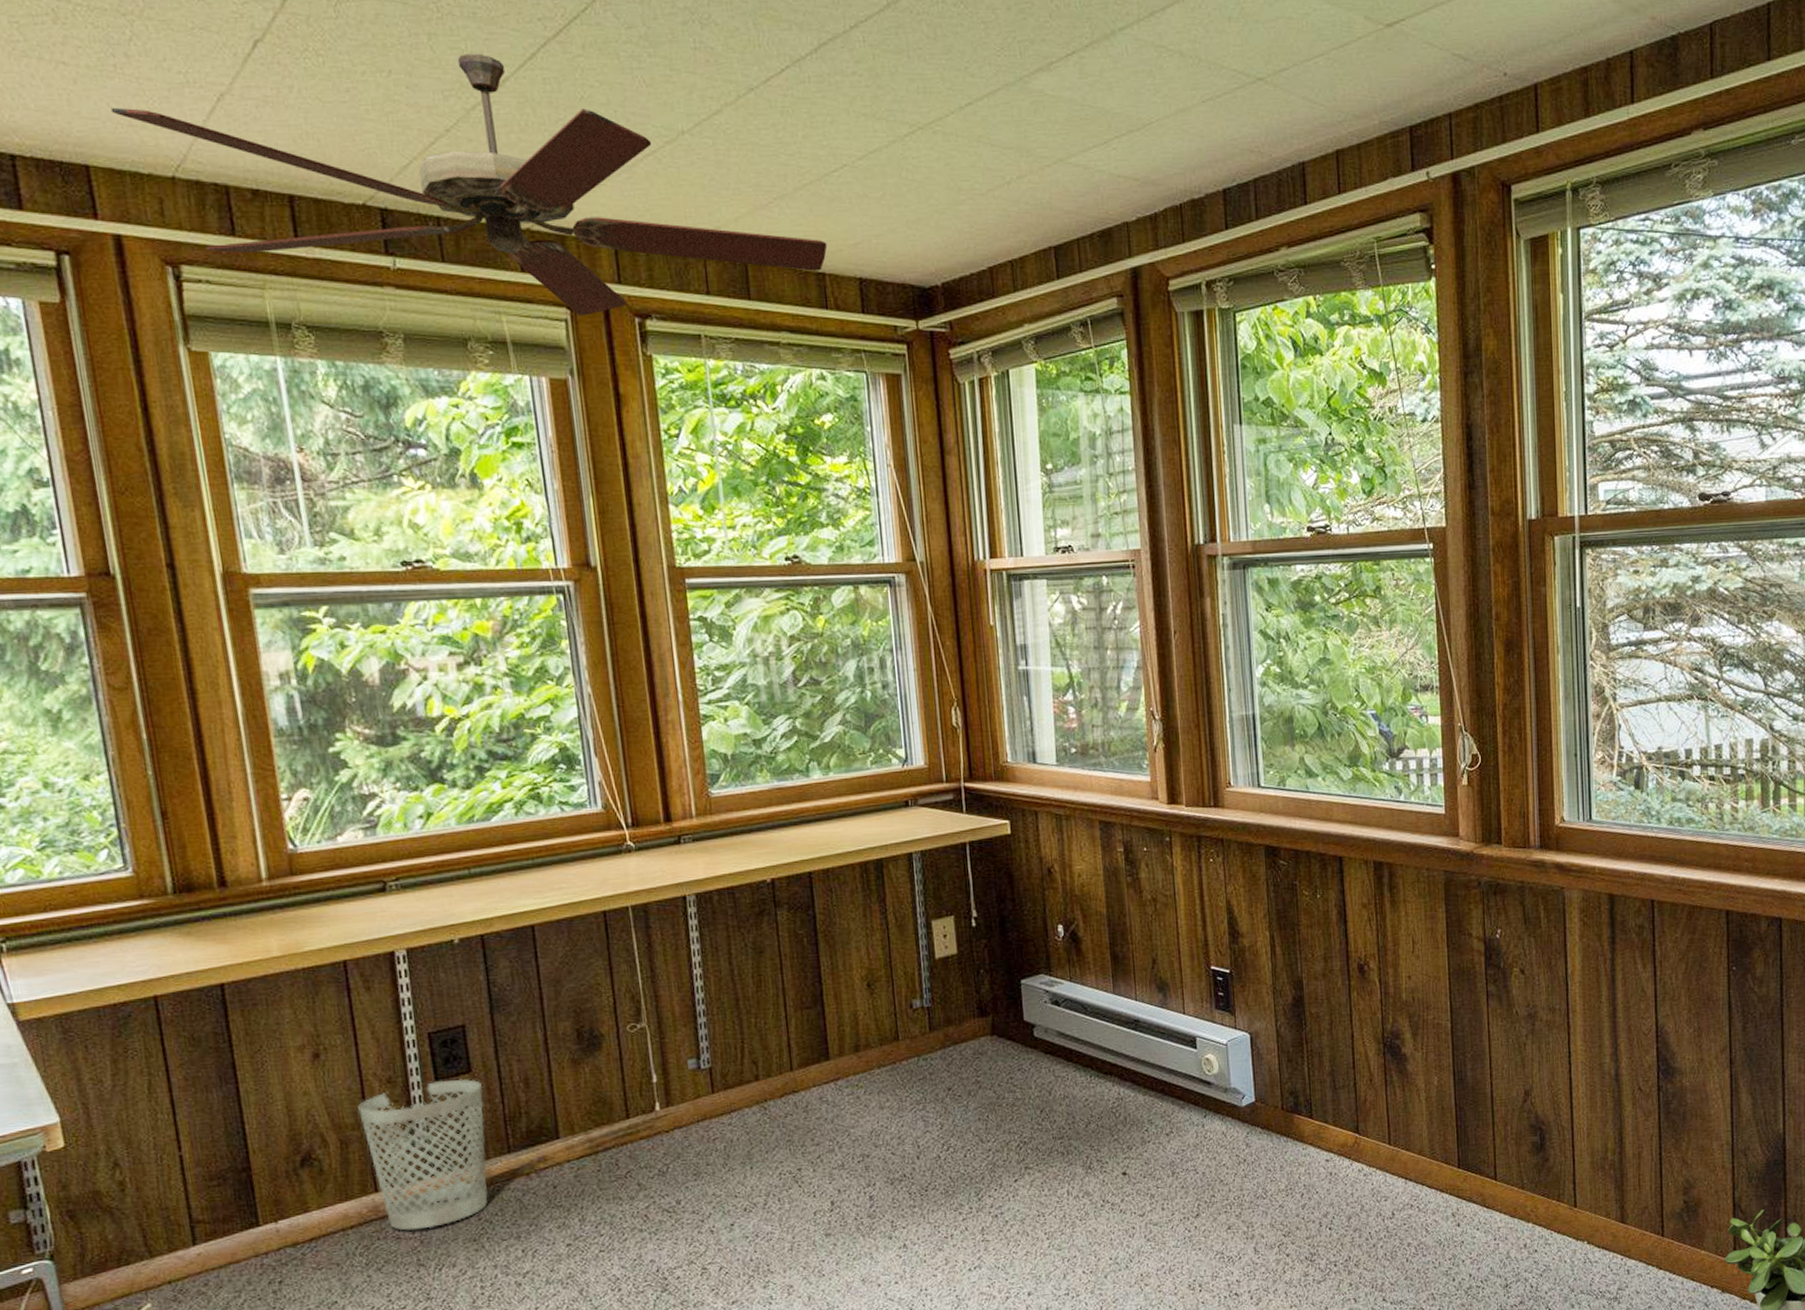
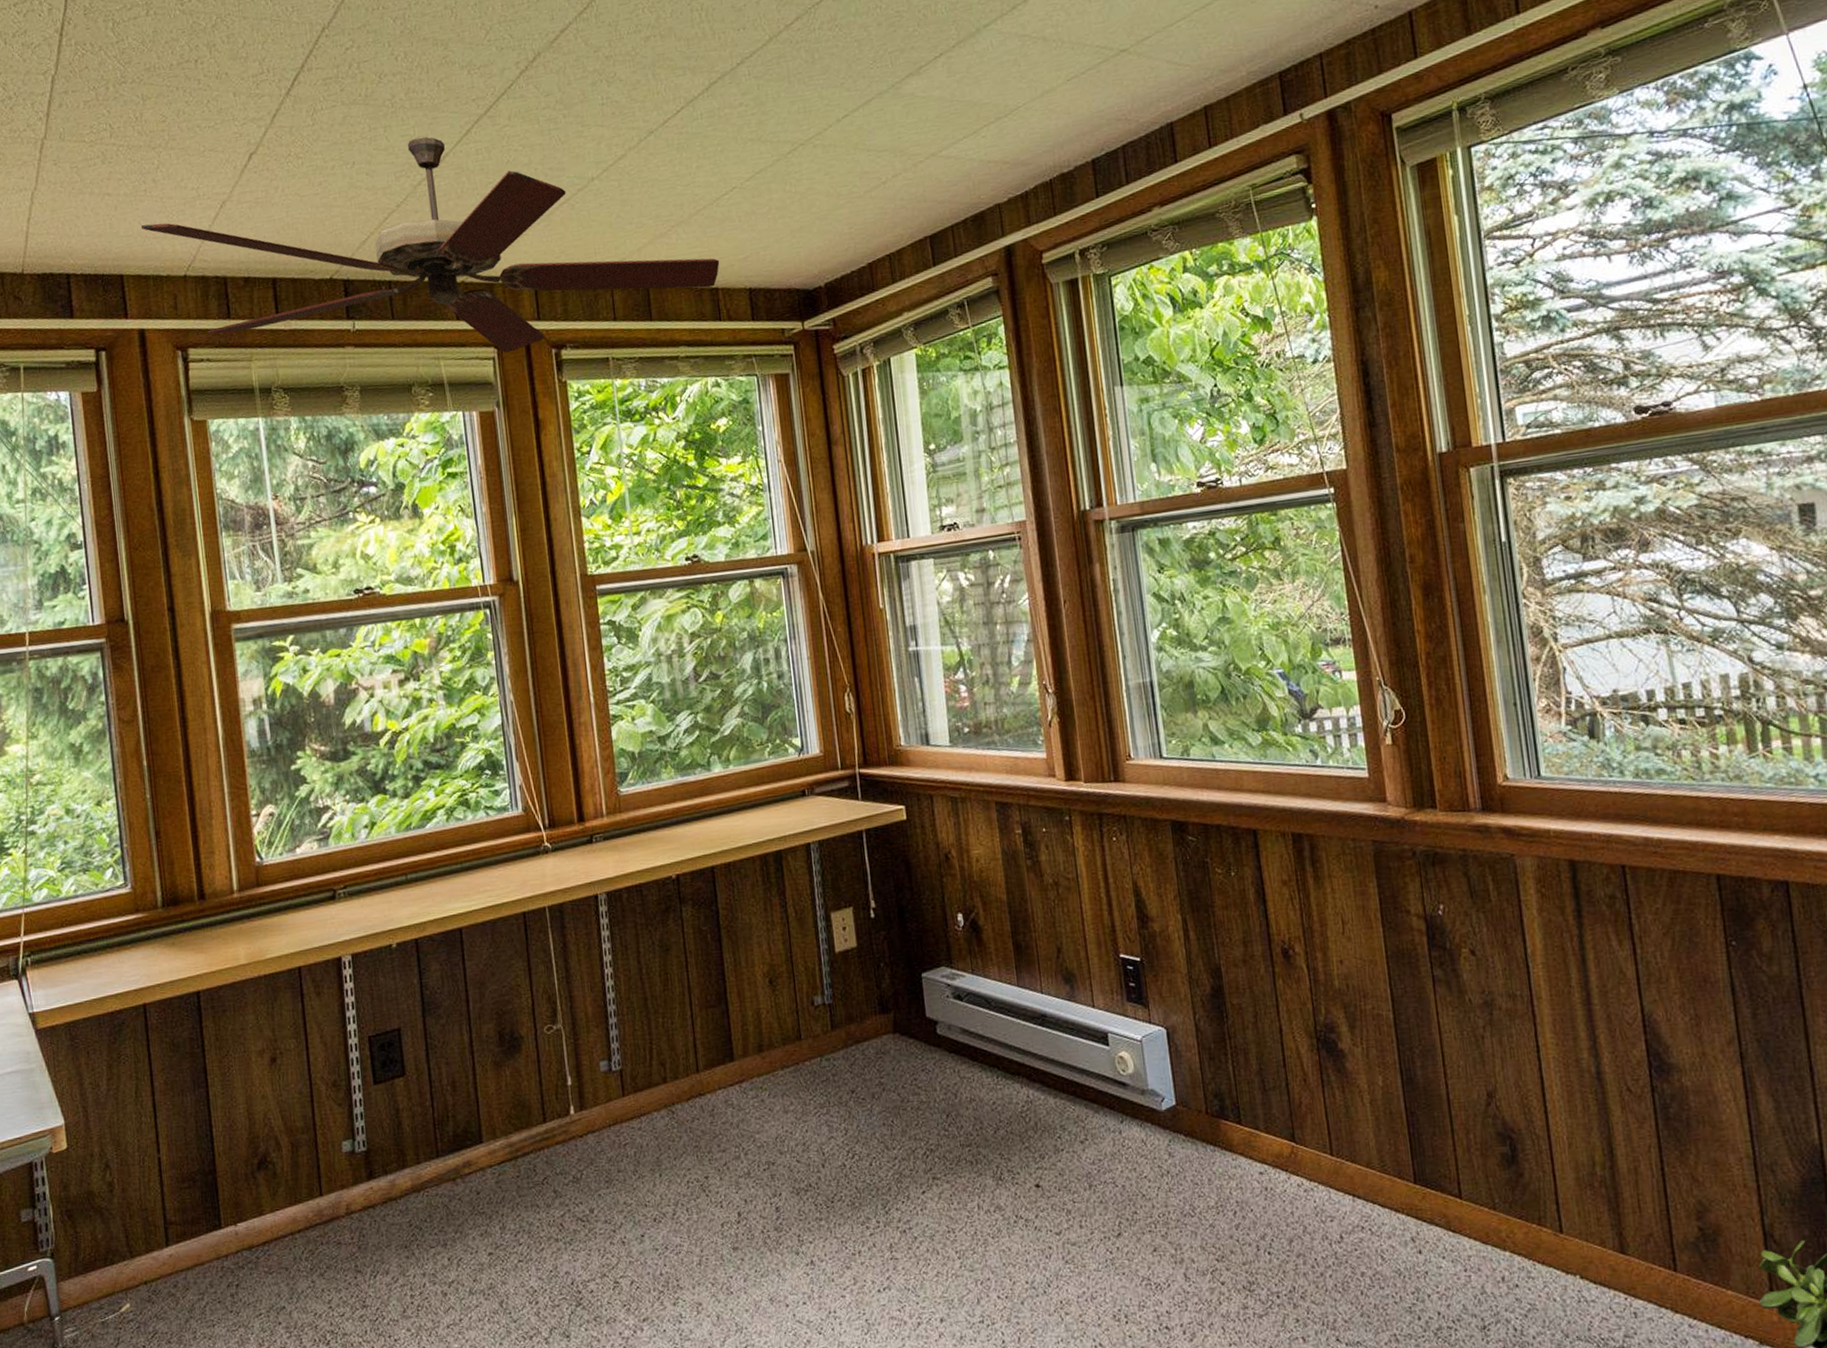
wastebasket: present [358,1079,488,1231] -> none [307,1082,418,1236]

